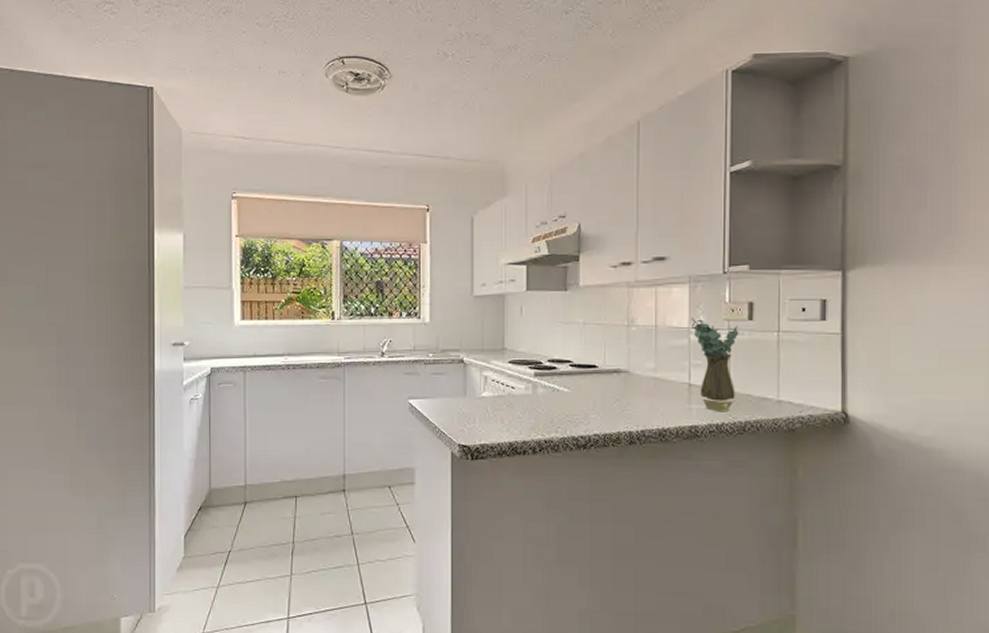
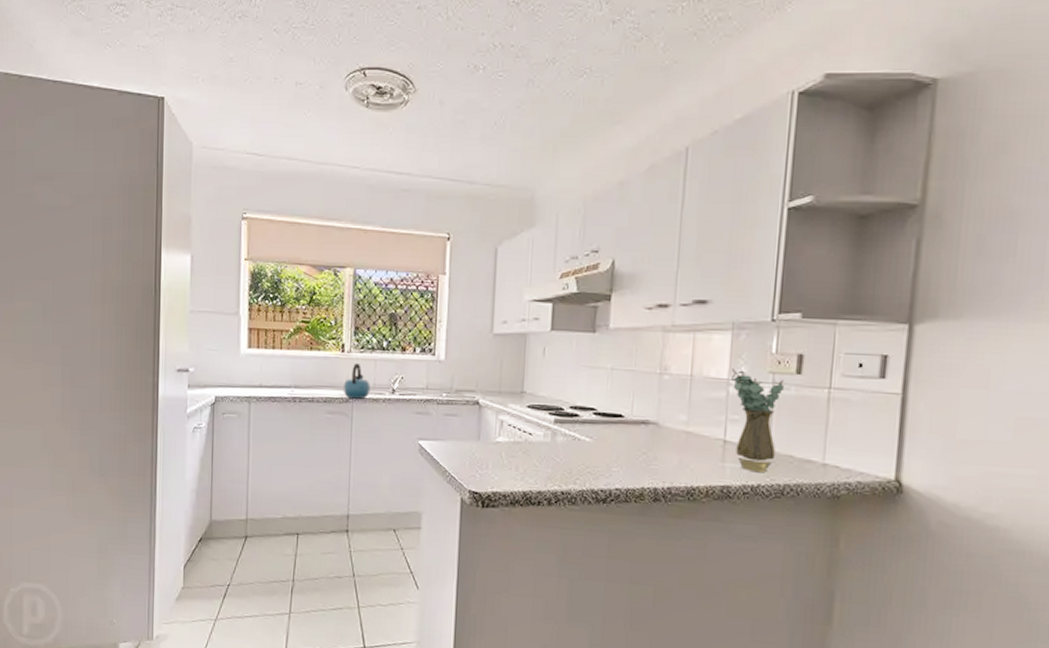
kettle: none [334,330,361,363] -> present [343,363,371,399]

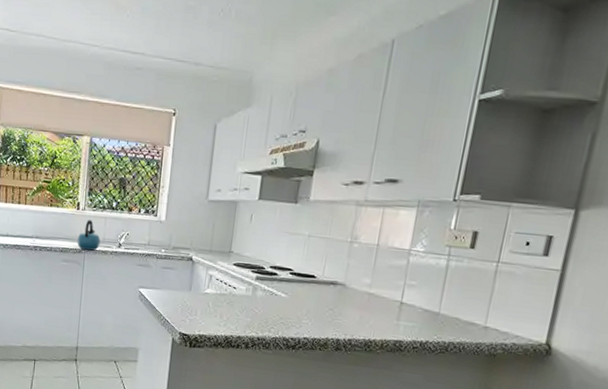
vase: present [731,368,785,472] -> none [409,240,459,331]

